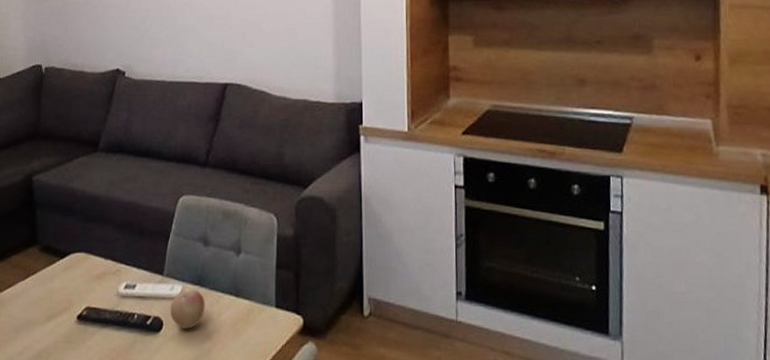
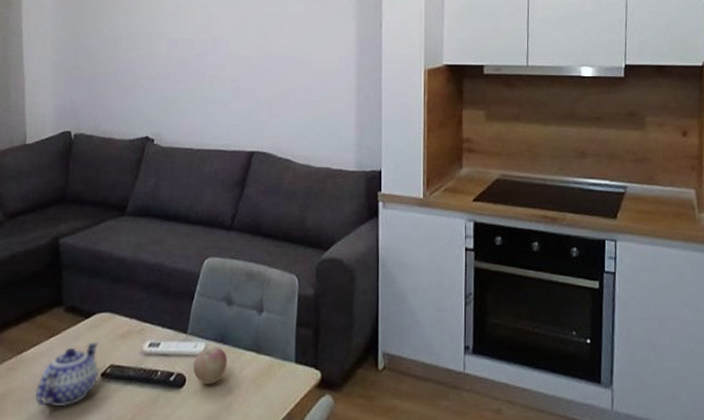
teapot: none [12,281,75,350] -> present [35,340,99,407]

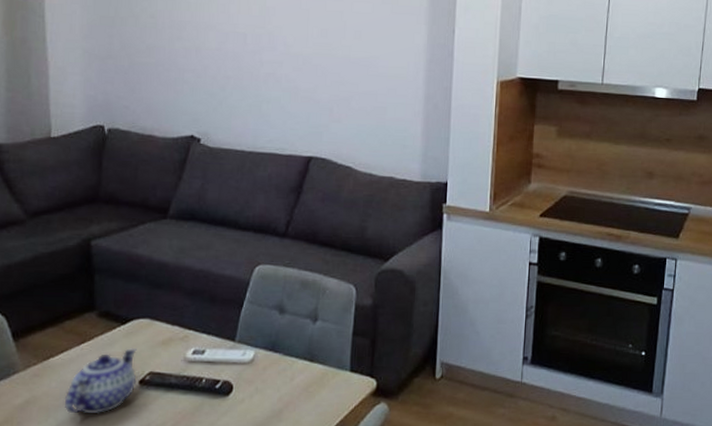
apple: present [192,348,228,384] -> none [240,356,278,392]

